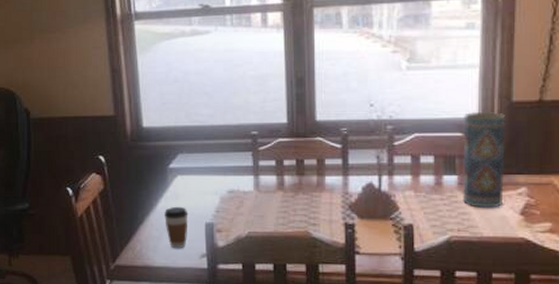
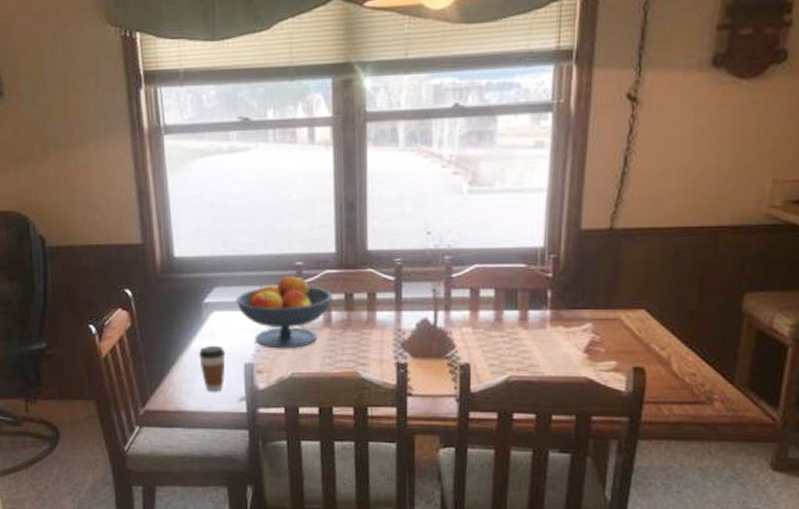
fruit bowl: none [197,142,285,210] -> present [235,273,333,349]
vase: present [462,111,506,208] -> none [523,240,574,346]

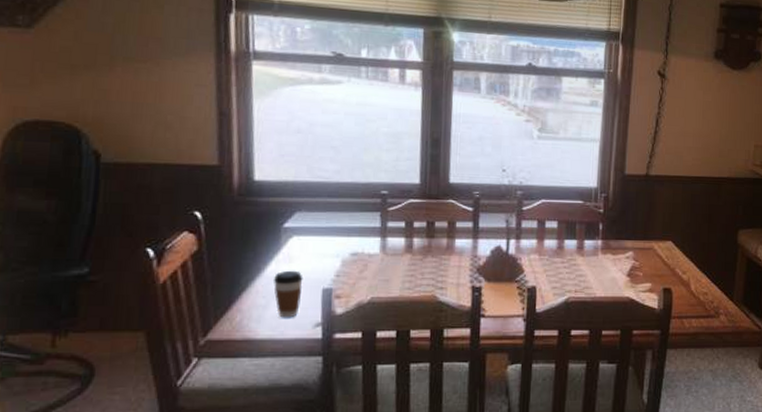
fruit bowl: present [235,273,333,349] -> none [317,201,415,274]

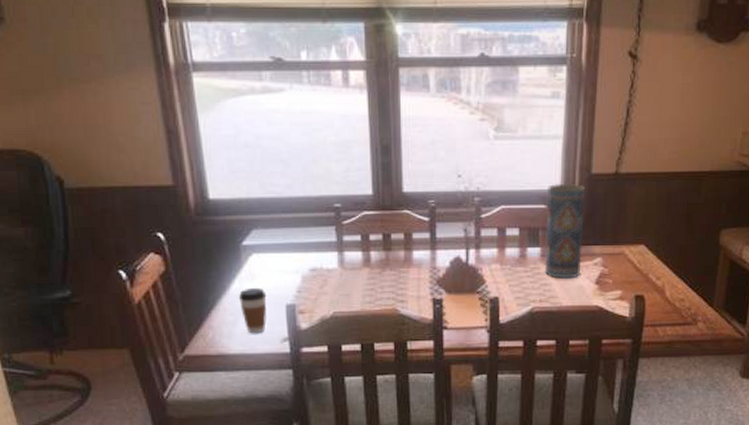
vase: none [580,181,620,271] -> present [544,183,586,279]

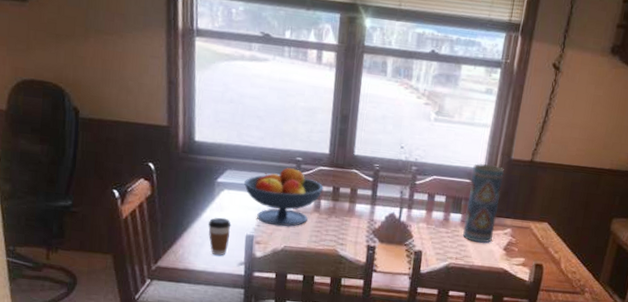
fruit bowl: none [274,215,371,289] -> present [243,166,323,227]

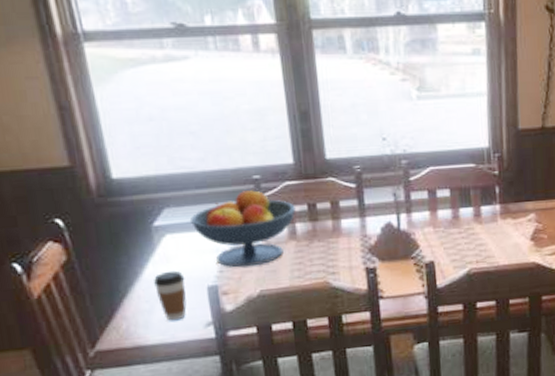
vase: present [462,163,505,243] -> none [475,140,516,238]

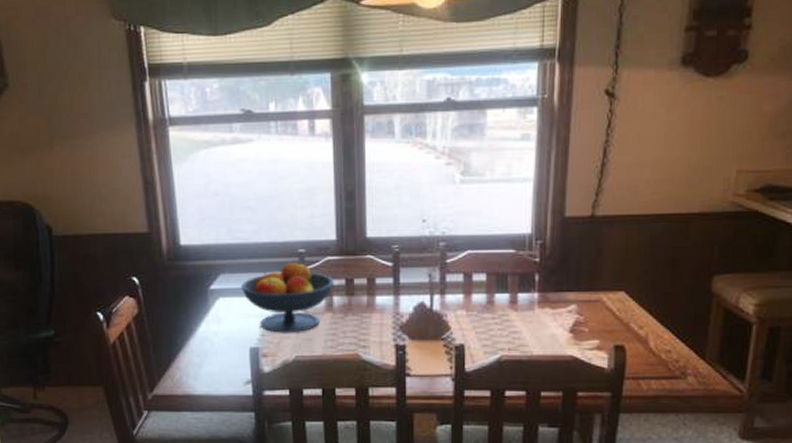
coffee cup: present [154,270,187,321] -> none [206,330,232,376]

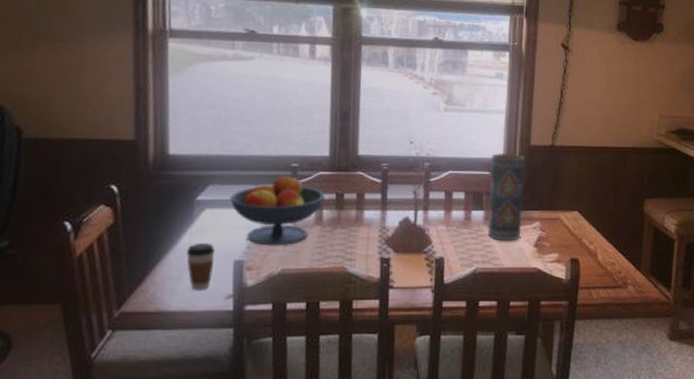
coffee cup: none [206,330,232,376] -> present [186,242,215,290]
vase: none [513,227,559,326] -> present [487,152,526,241]

